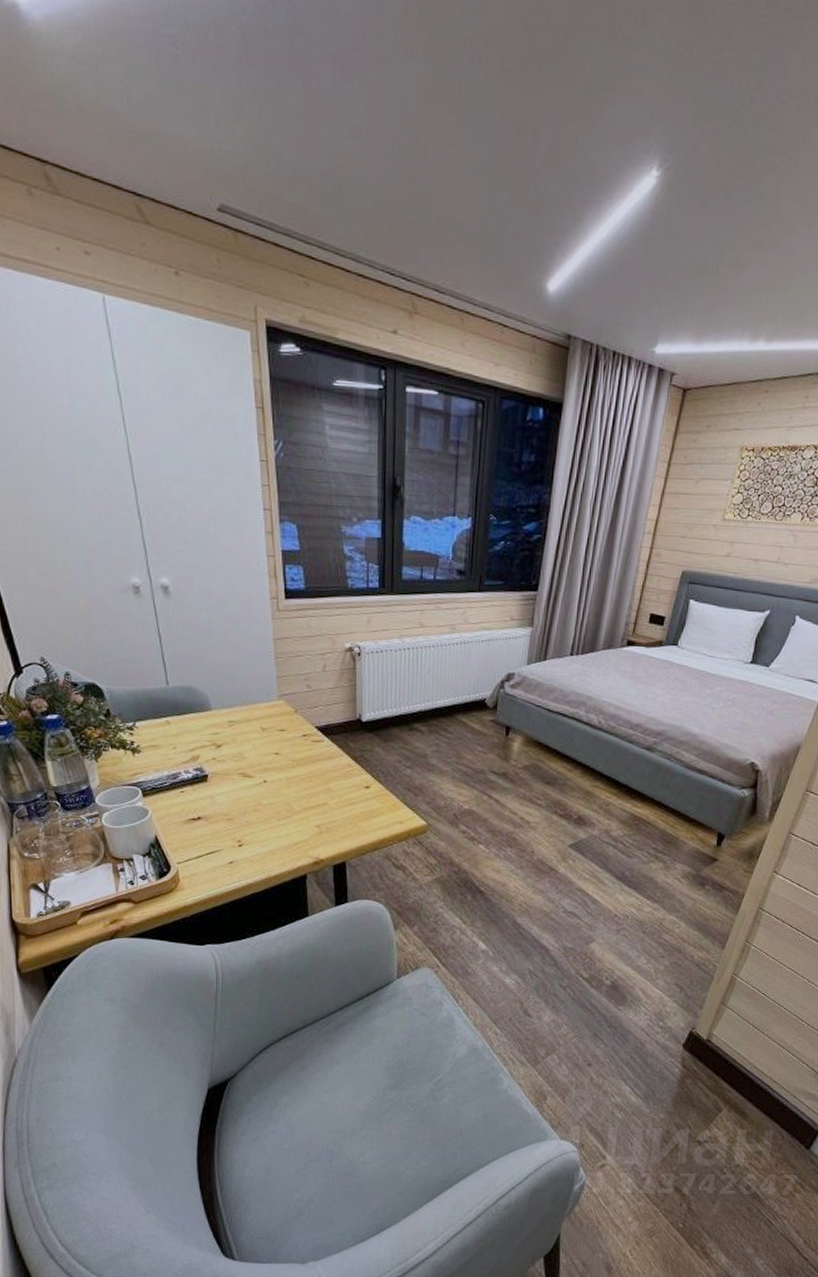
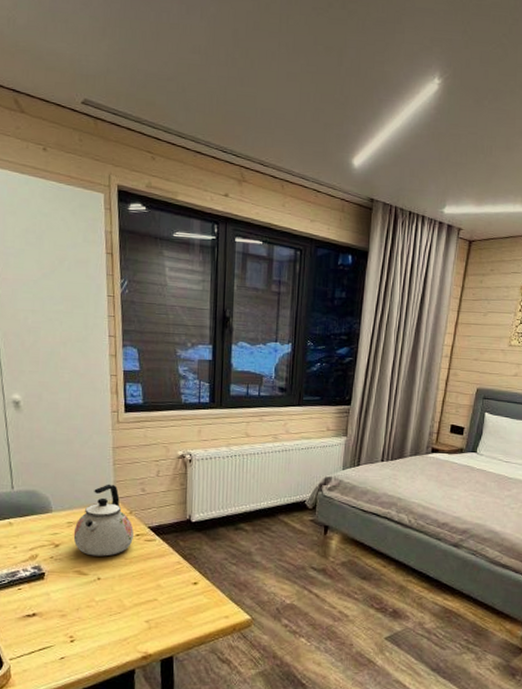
kettle: none [236,679,300,758] -> present [73,484,134,557]

